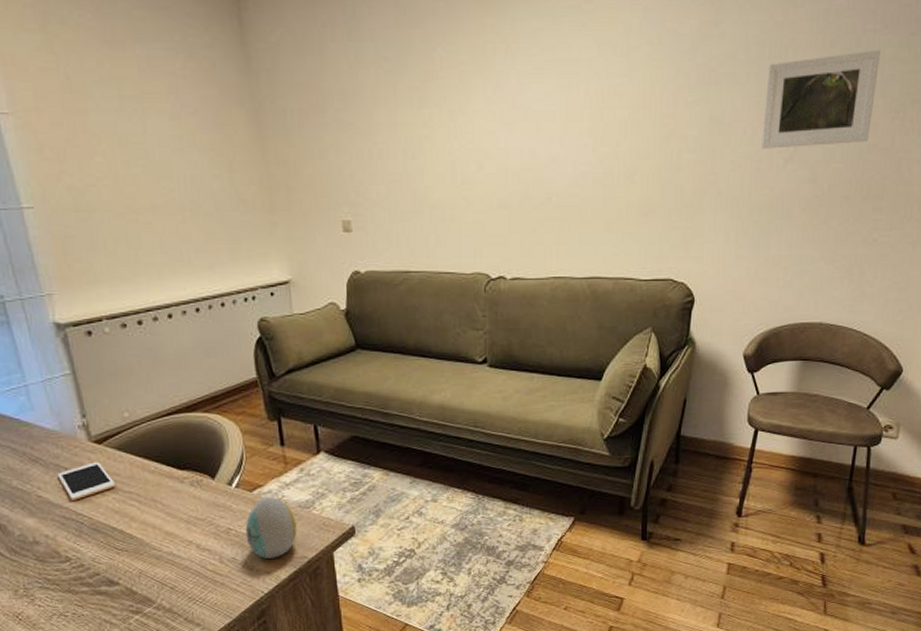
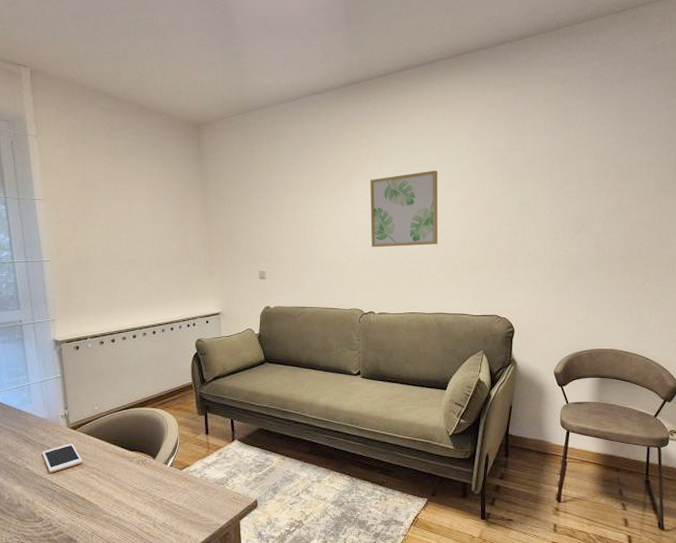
decorative egg: present [245,496,297,559] -> none [175,474,214,524]
wall art: none [499,68,596,185] -> present [370,170,438,248]
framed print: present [761,49,881,149] -> none [557,158,638,224]

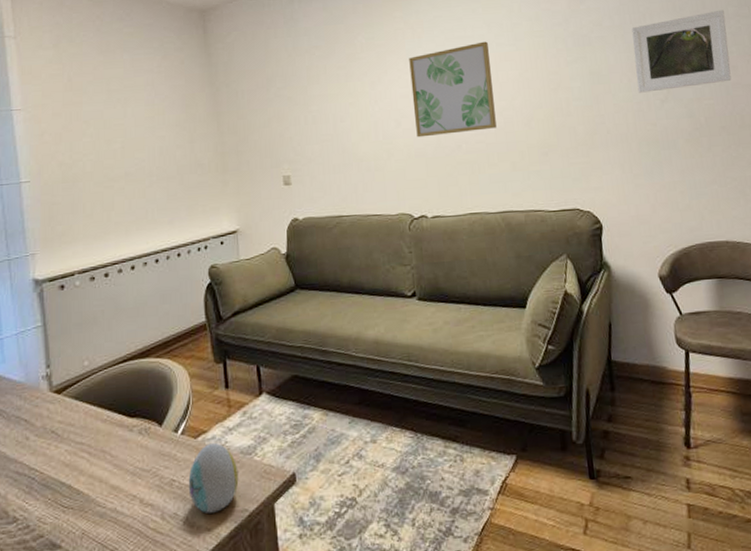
cell phone: present [42,443,83,473] -> none [17,412,70,454]
decorative egg: none [175,474,214,524] -> present [188,442,239,513]
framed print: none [557,158,638,224] -> present [631,9,732,93]

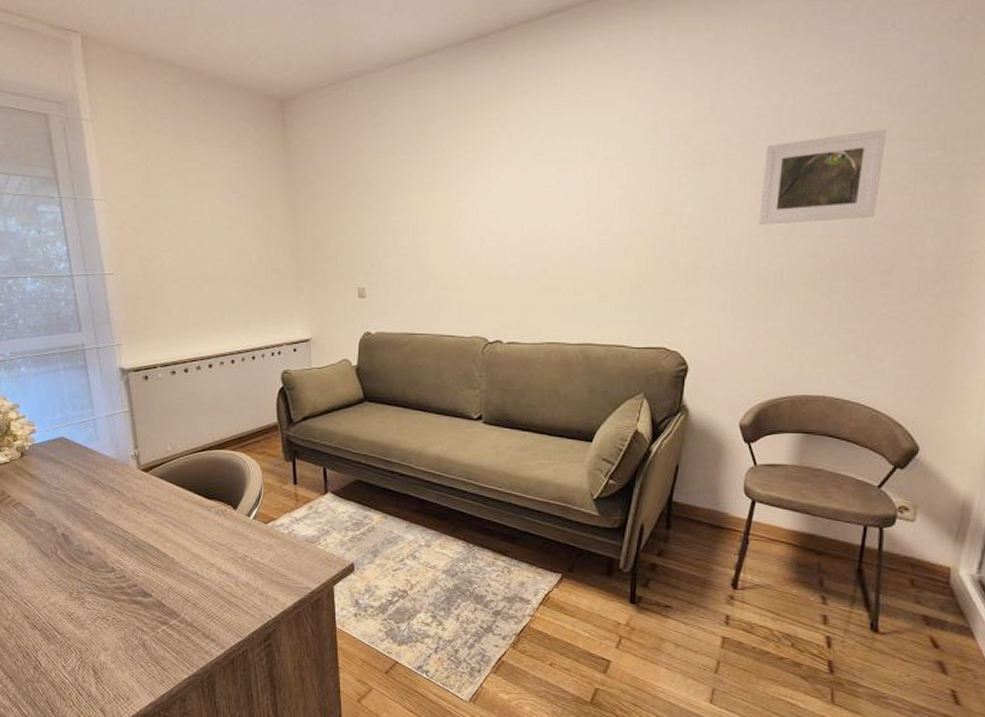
decorative egg: present [188,442,239,513] -> none [259,529,303,586]
wall art: present [409,41,497,138] -> none [500,153,593,258]

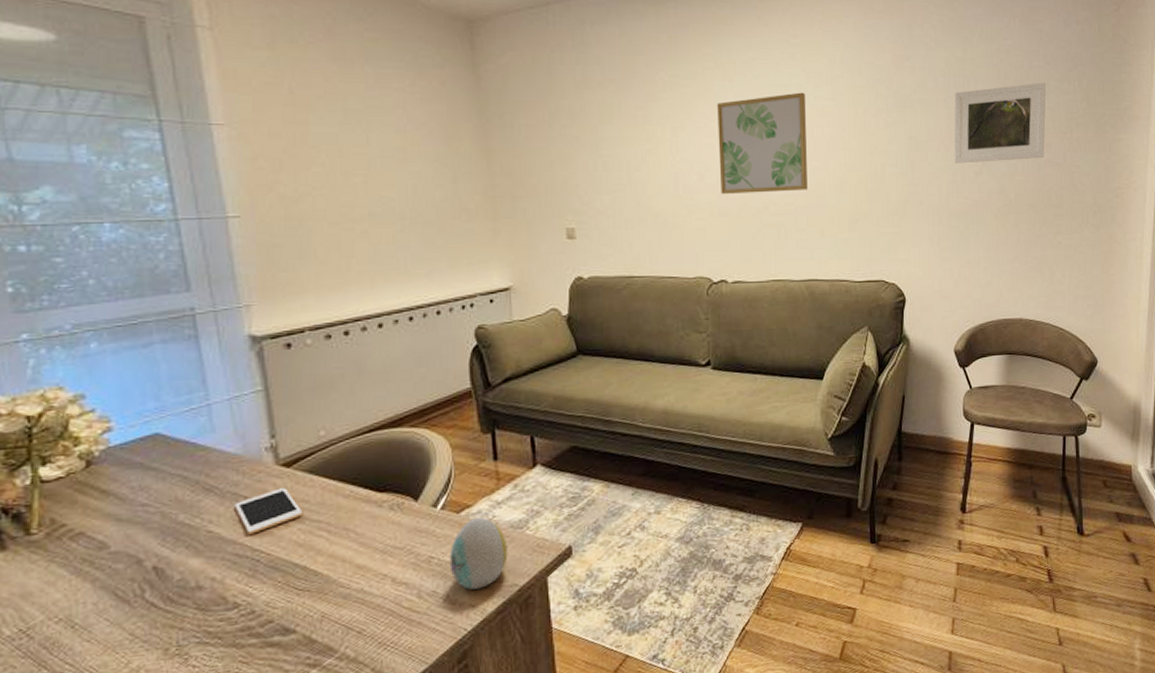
cell phone: none [111,487,157,519] -> present [234,488,304,535]
decorative egg: none [259,529,303,586] -> present [449,517,508,590]
wall art: none [500,153,593,258] -> present [717,92,808,195]

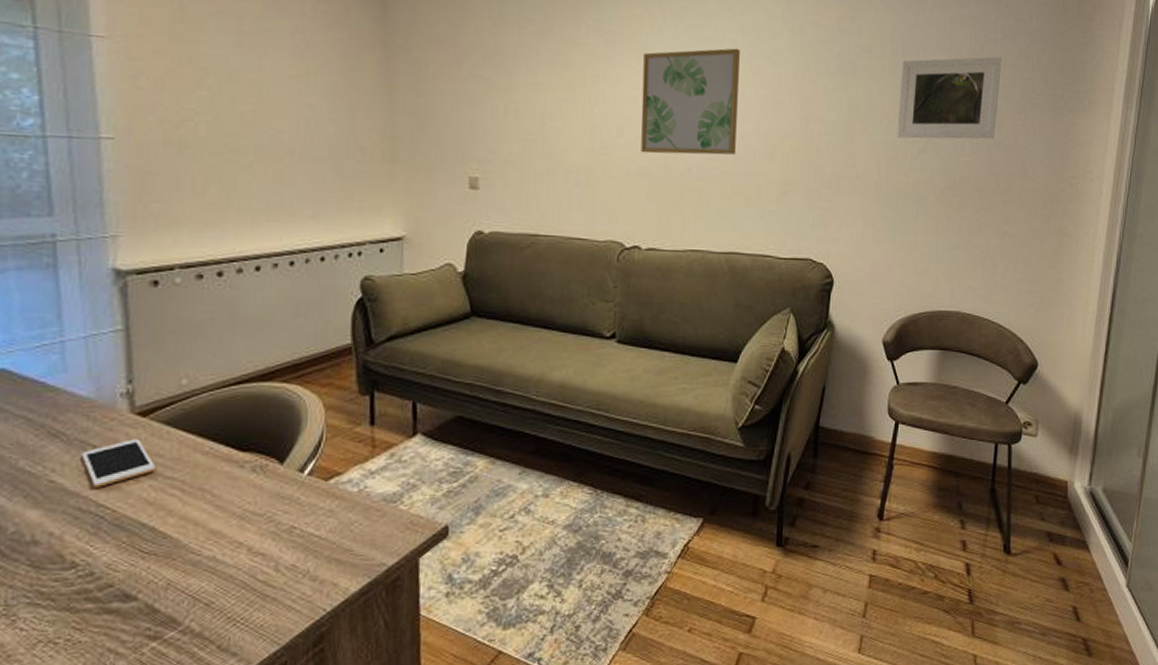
decorative egg: present [449,517,508,590] -> none [312,486,378,566]

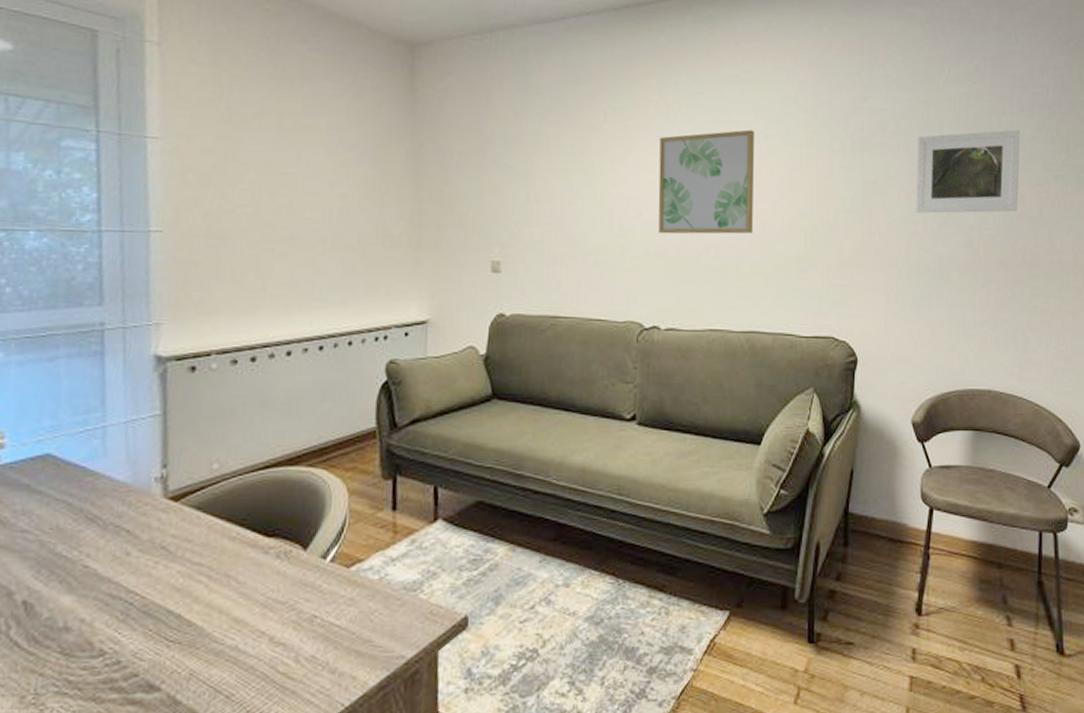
cell phone: present [81,439,157,488] -> none [115,524,186,573]

